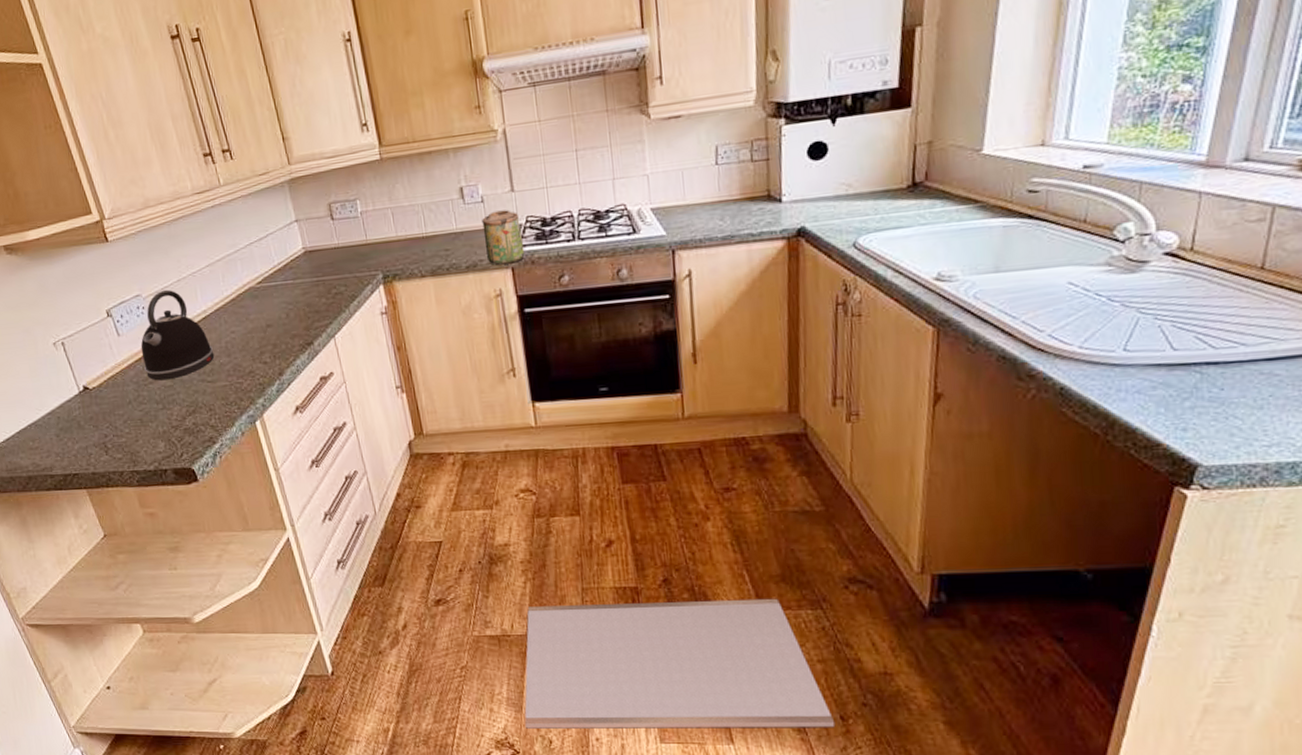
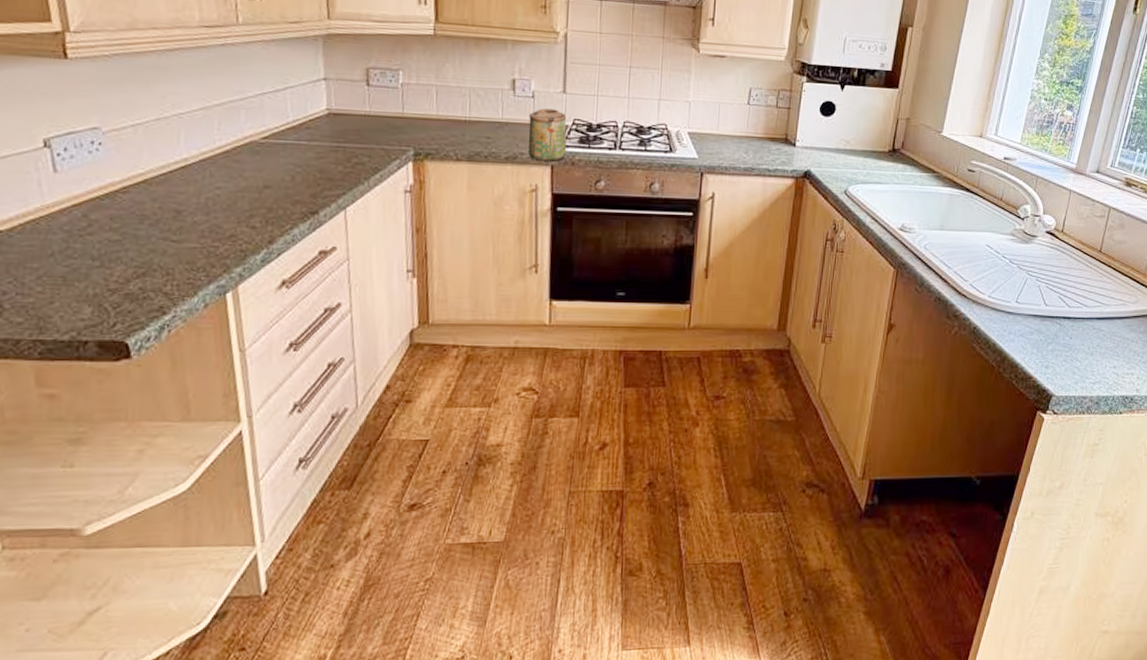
kettle: present [140,289,215,381] -> none [82,126,188,233]
door mat: present [524,598,836,729] -> none [487,501,780,645]

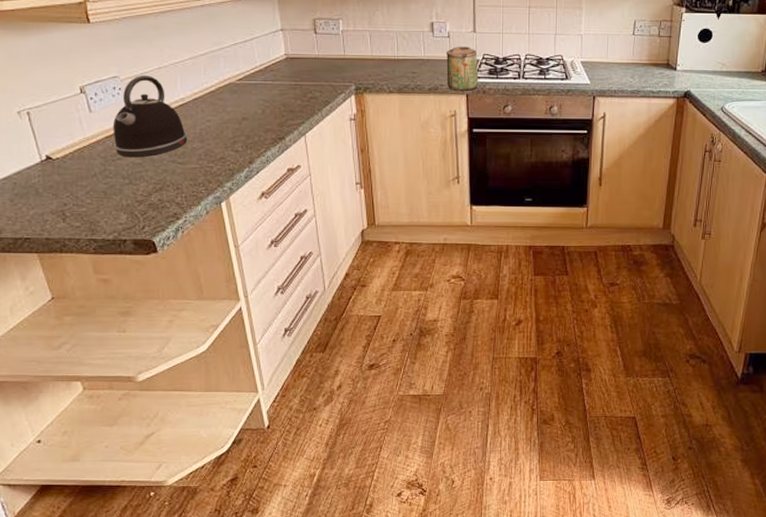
kettle: none [82,126,188,233] -> present [112,74,188,158]

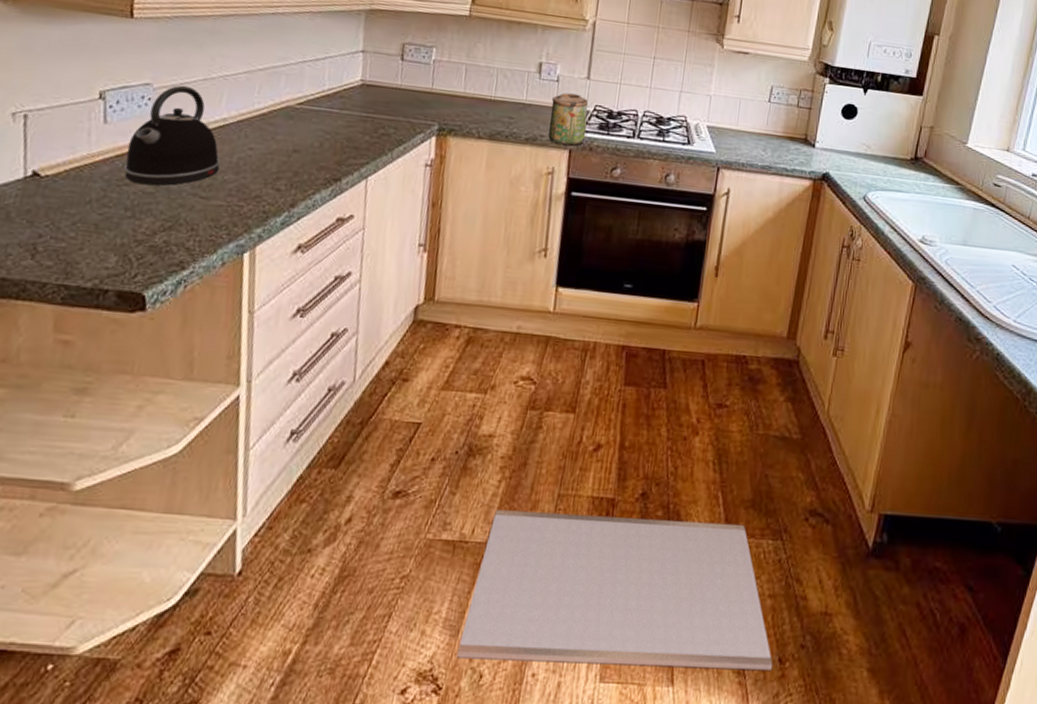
door mat: none [434,368,669,471] -> present [457,510,773,670]

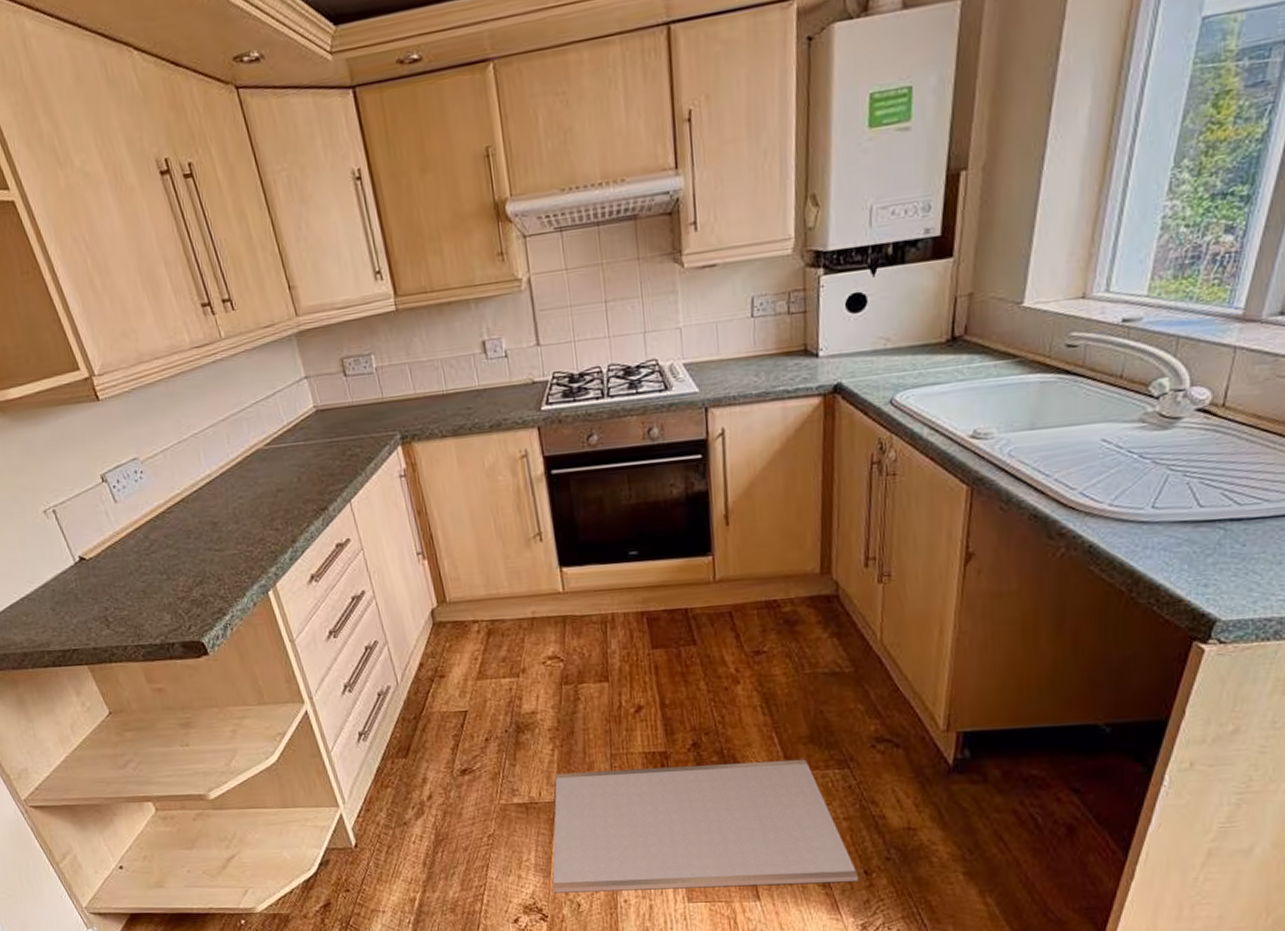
kettle: present [123,85,221,186] -> none [140,452,222,550]
canister: present [548,92,589,146] -> none [506,365,552,424]

